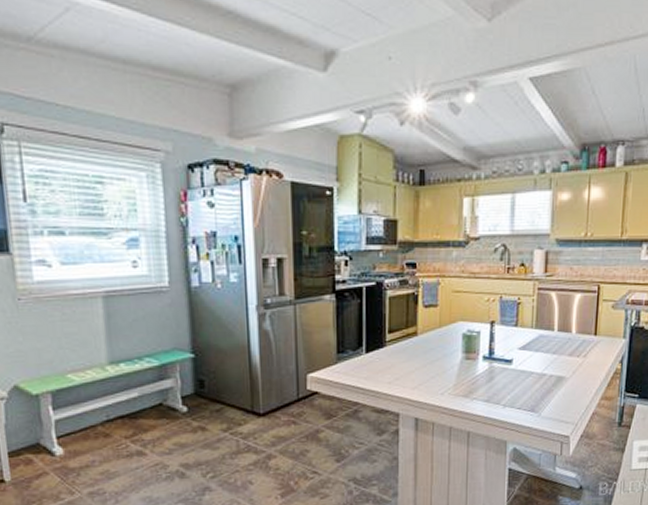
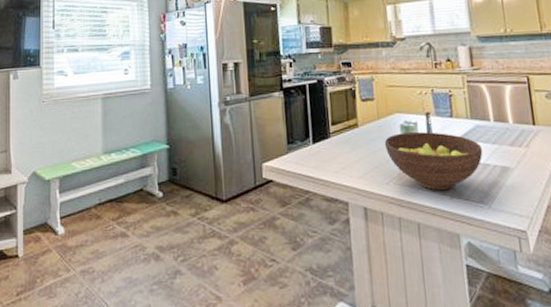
fruit bowl: none [443,341,542,400] -> present [384,132,483,190]

